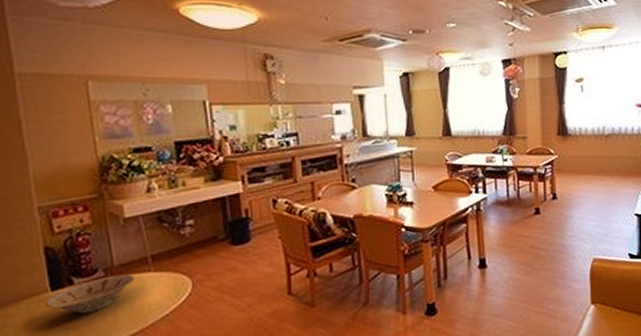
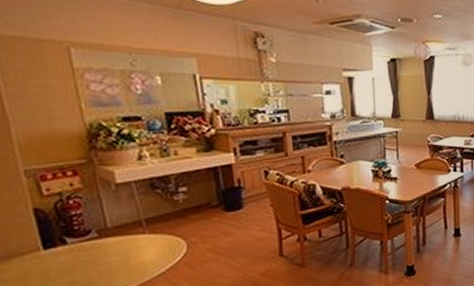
bowl: present [45,274,134,314] -> none [38,235,129,271]

